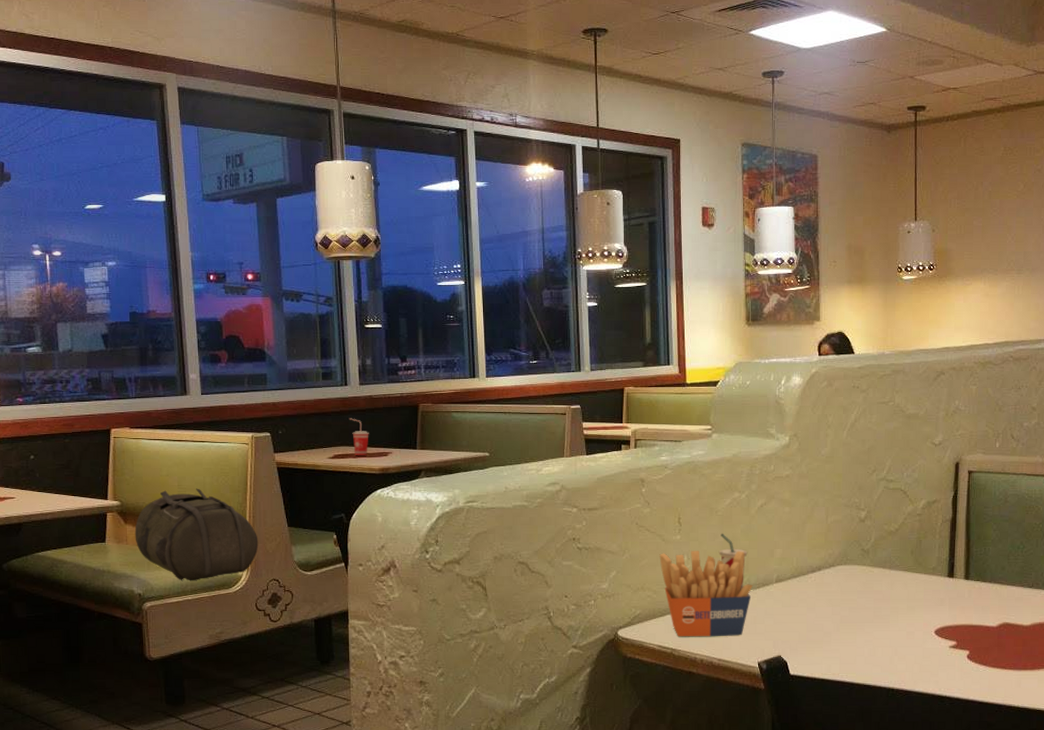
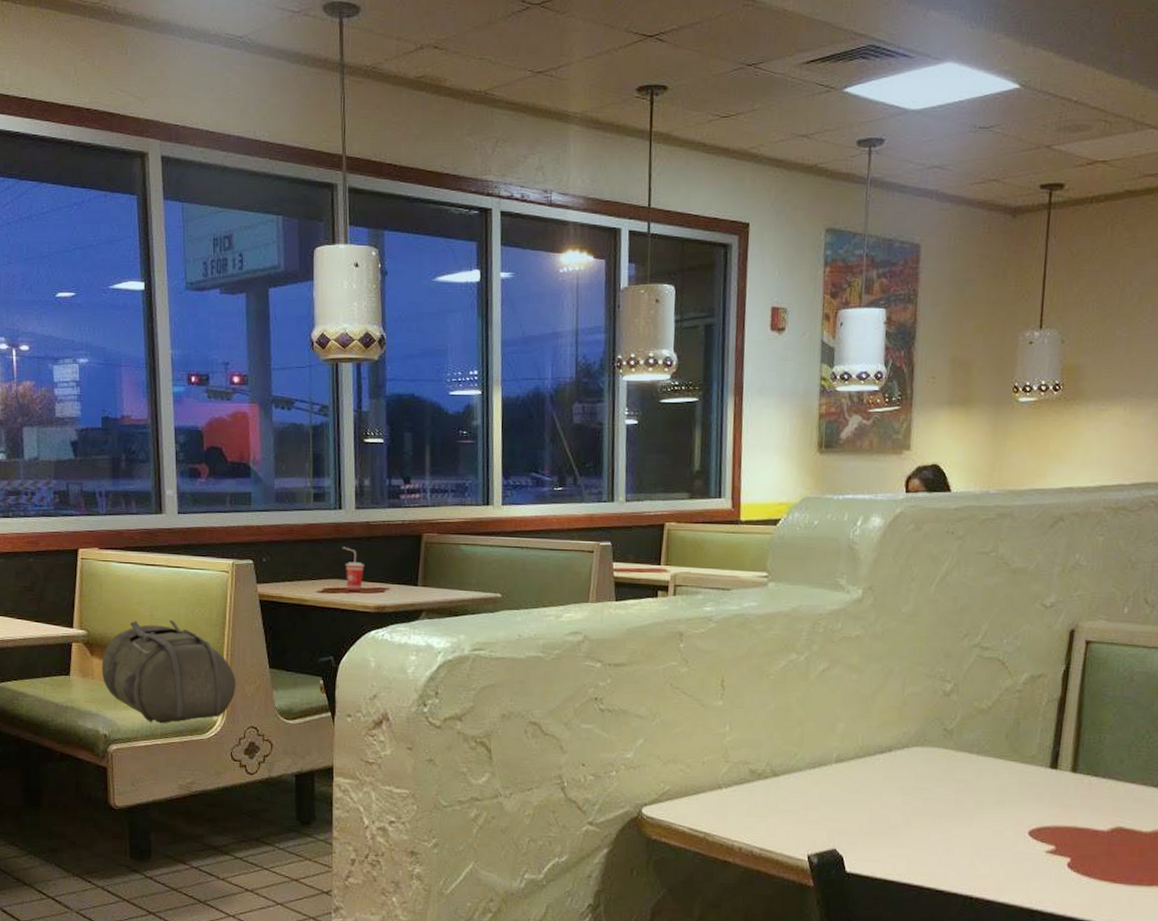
french fries: present [659,550,753,637] -> none [696,720,807,823]
beverage cup: present [718,533,748,587] -> none [767,700,803,766]

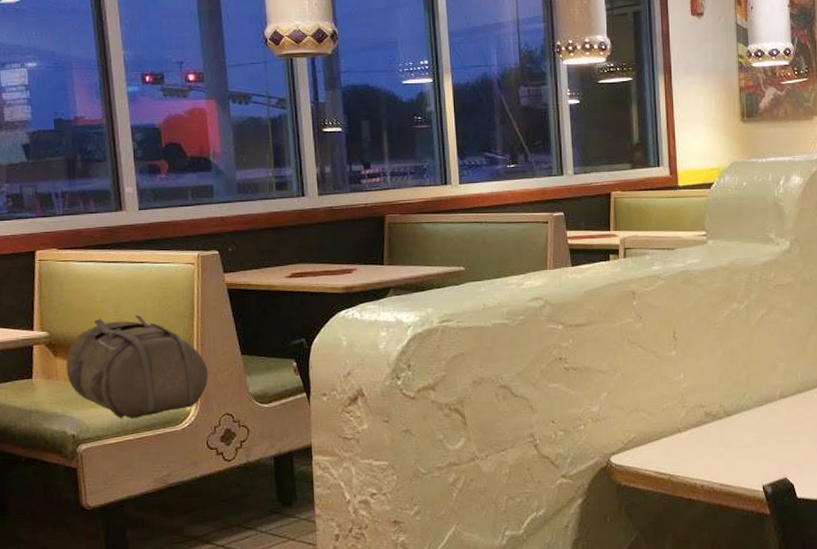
beverage cup: present [342,547,364,591] -> none [307,232,331,273]

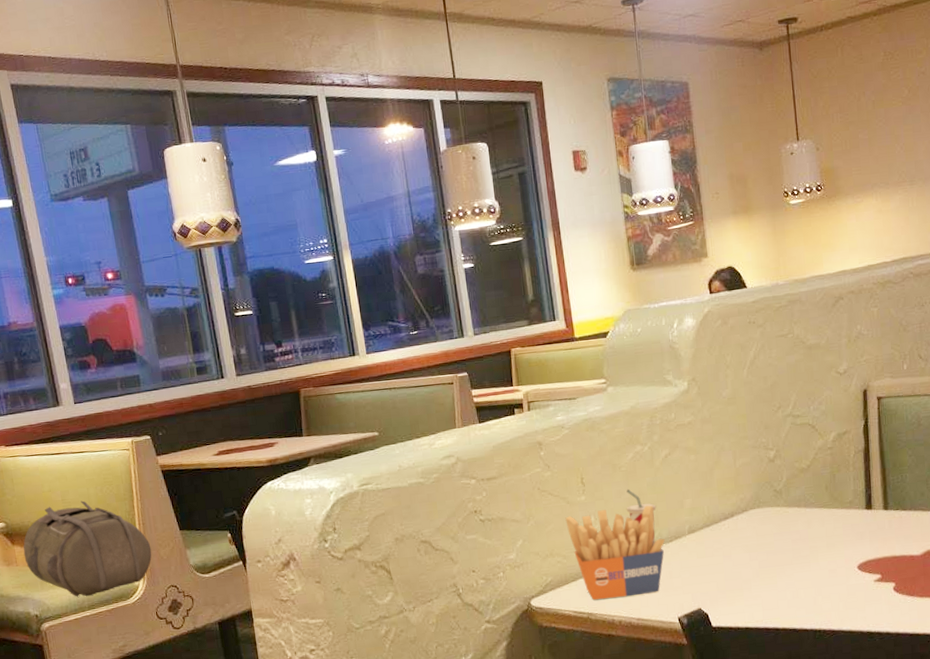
french fries: none [654,366,755,462] -> present [565,505,665,601]
beverage cup: none [717,347,749,405] -> present [626,489,656,542]

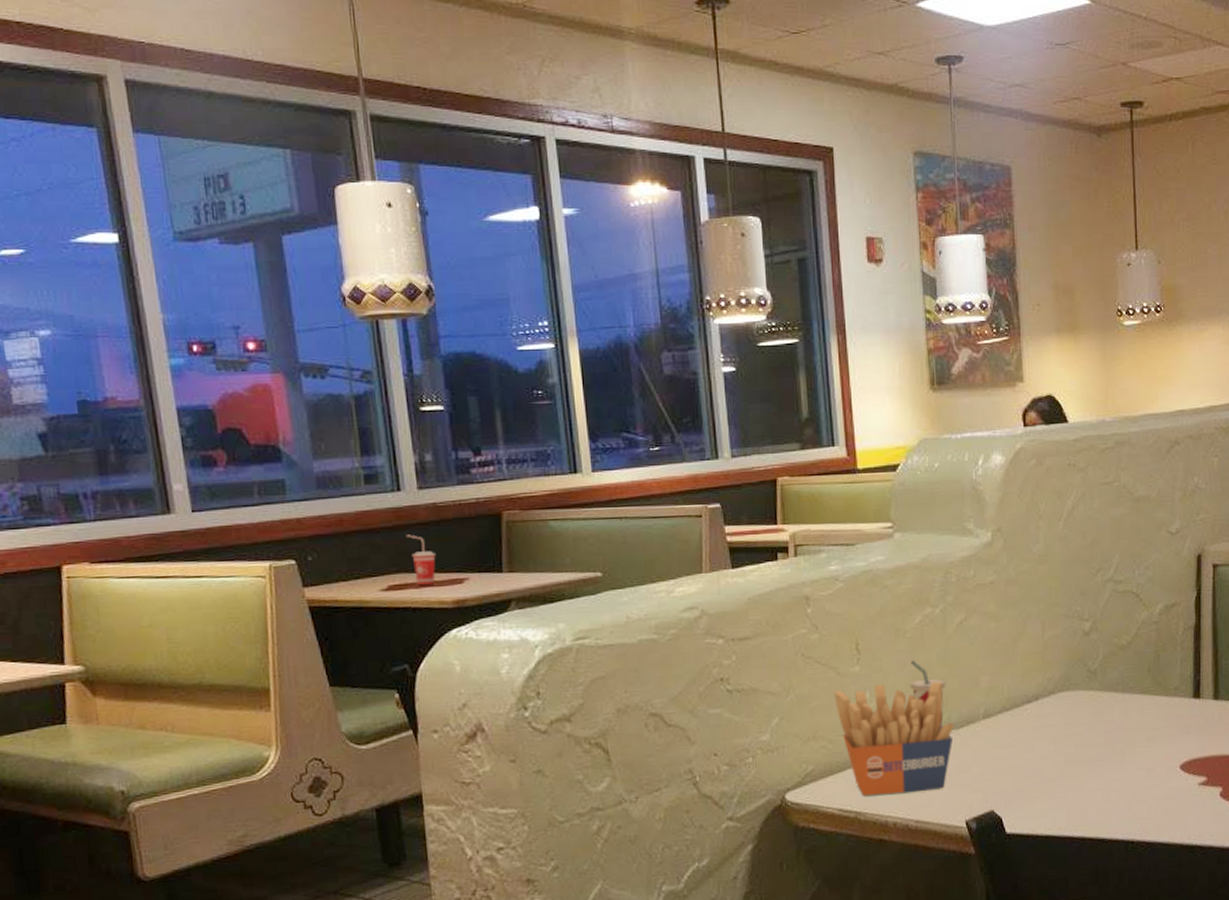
backpack: present [23,501,152,597] -> none [108,641,290,769]
beverage cup: none [229,411,253,450] -> present [405,534,436,585]

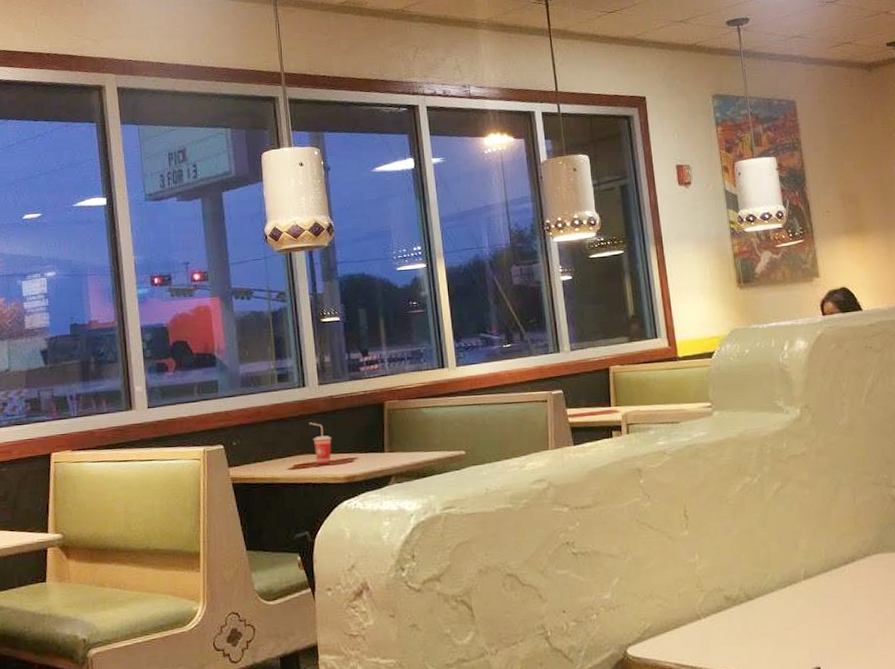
french fries: present [834,681,954,797] -> none [666,544,778,652]
beverage cup: present [909,660,946,727] -> none [734,525,768,587]

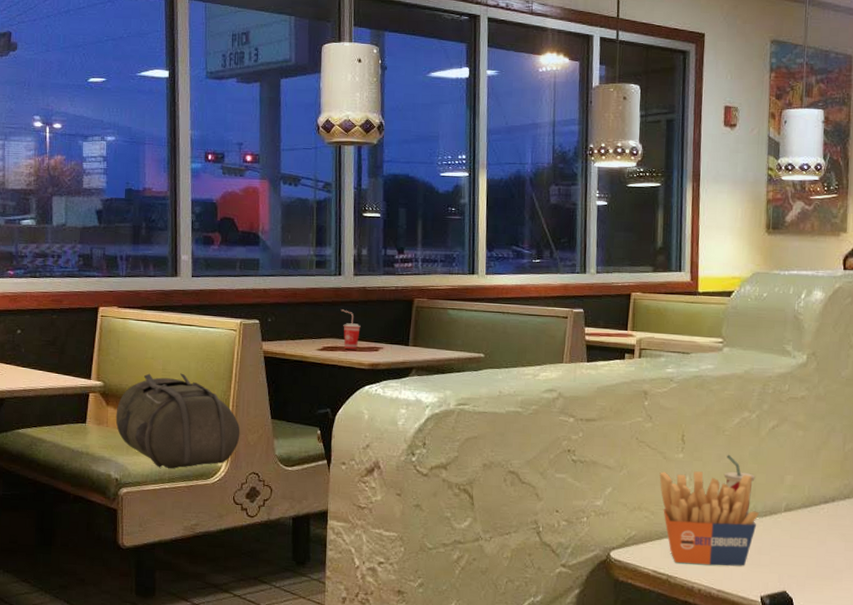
backpack: none [78,513,215,621] -> present [115,373,240,469]
french fries: none [666,544,778,652] -> present [659,471,759,566]
beverage cup: none [734,525,768,587] -> present [723,454,755,514]

